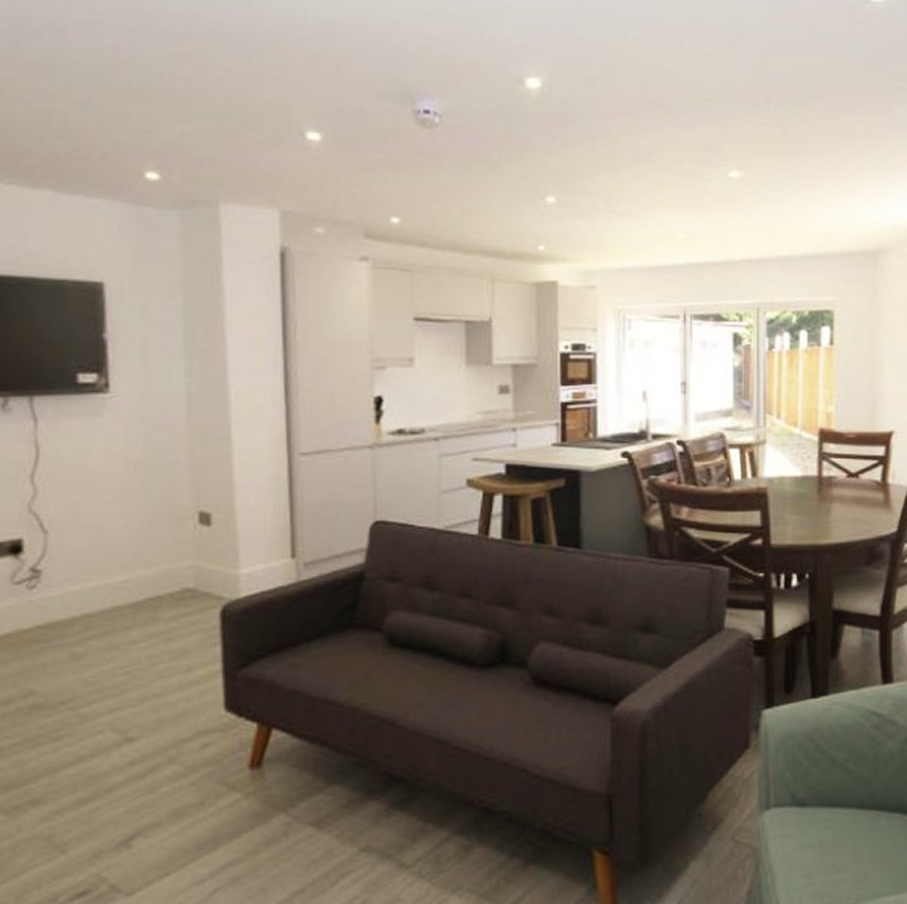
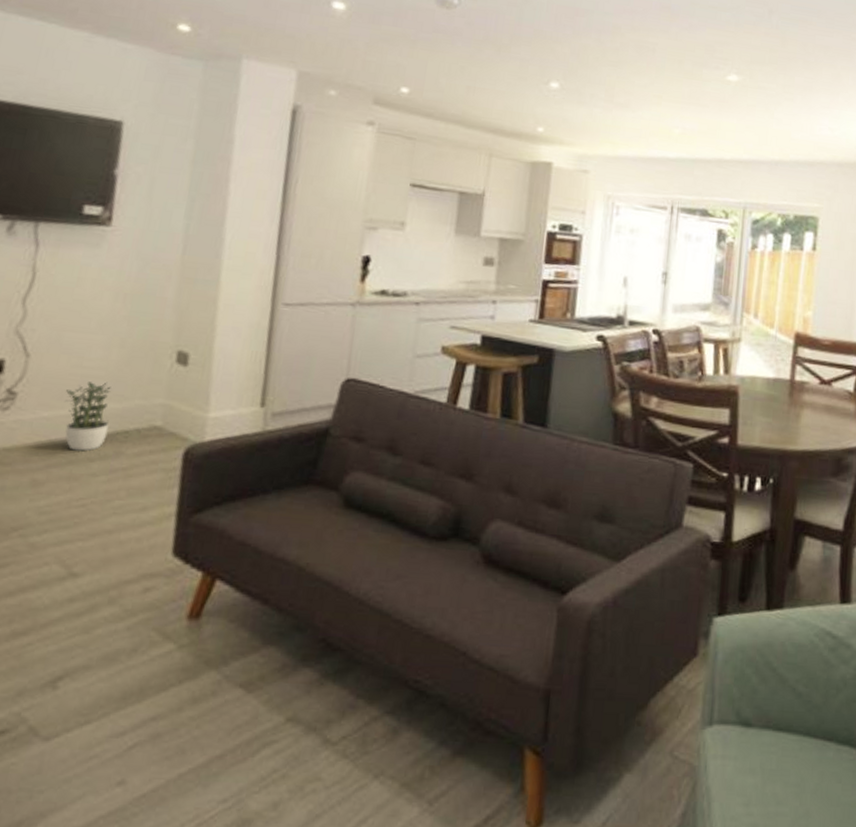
potted plant: none [91,550,141,621] -> present [65,381,111,451]

